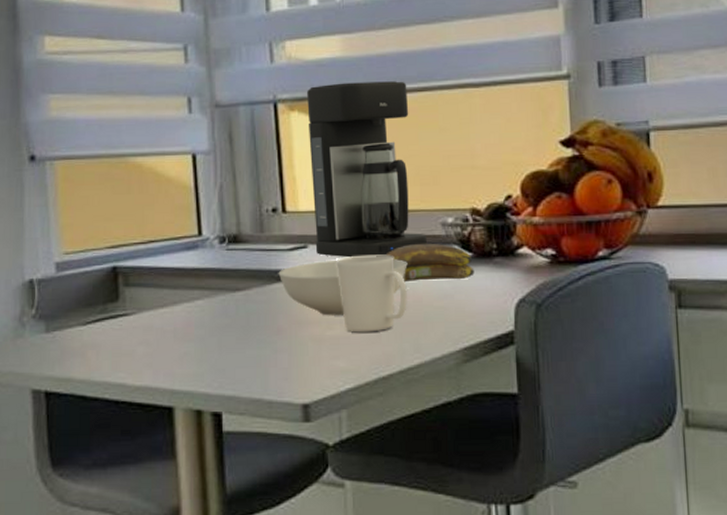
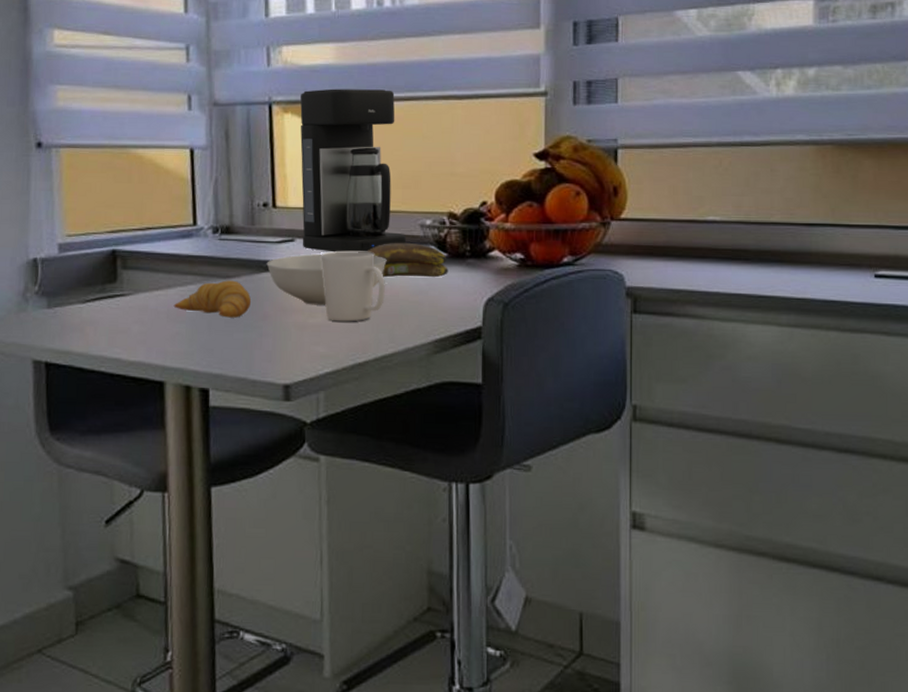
croissant: none [180,293,264,334] -> present [173,280,252,318]

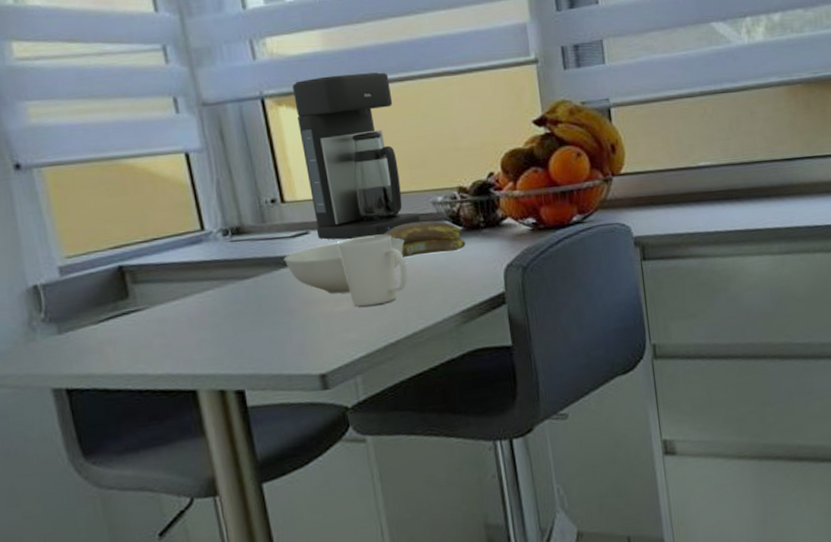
croissant: present [173,280,252,318] -> none [193,280,275,318]

